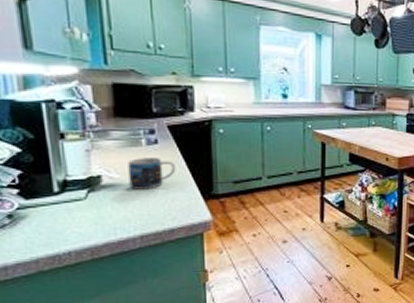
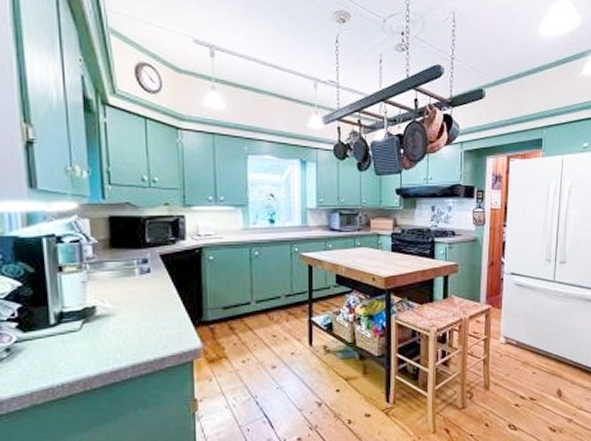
mug: present [128,158,176,190] -> none [121,287,168,319]

